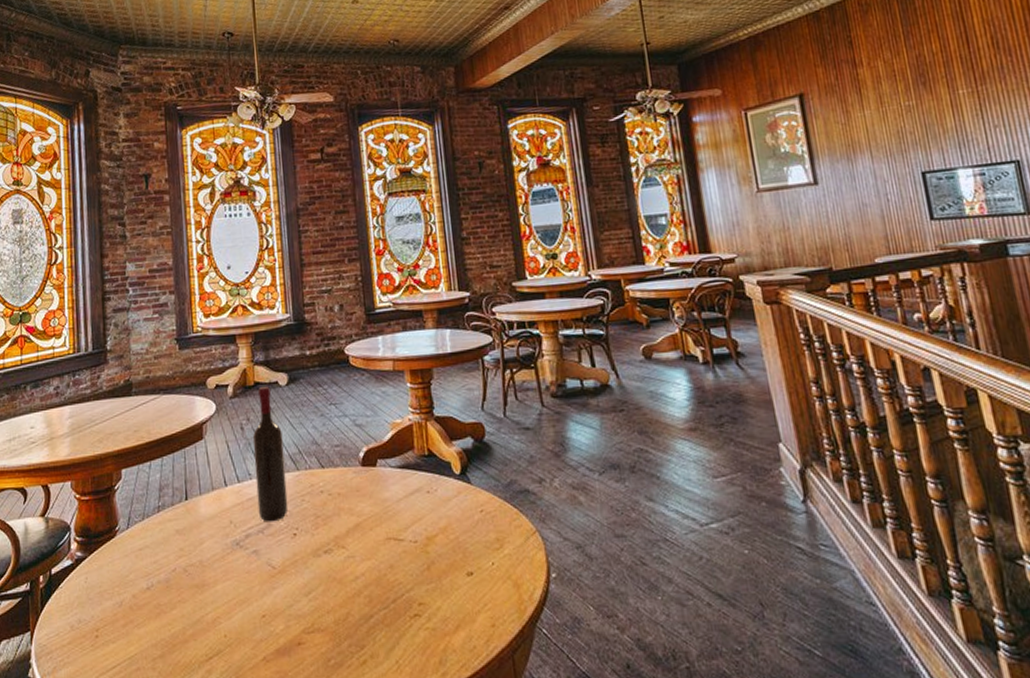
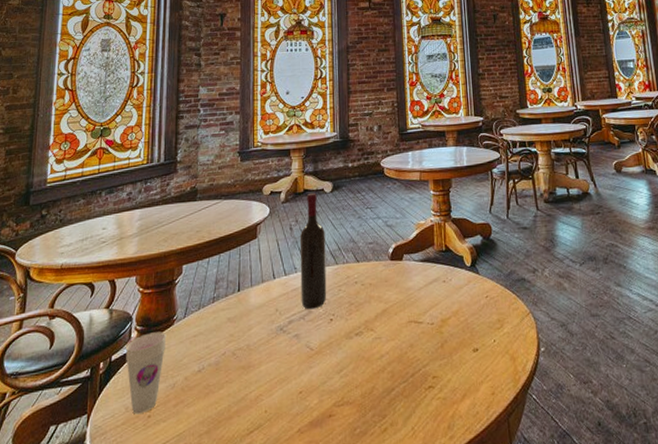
cup: none [65,543,110,634] -> present [125,332,167,414]

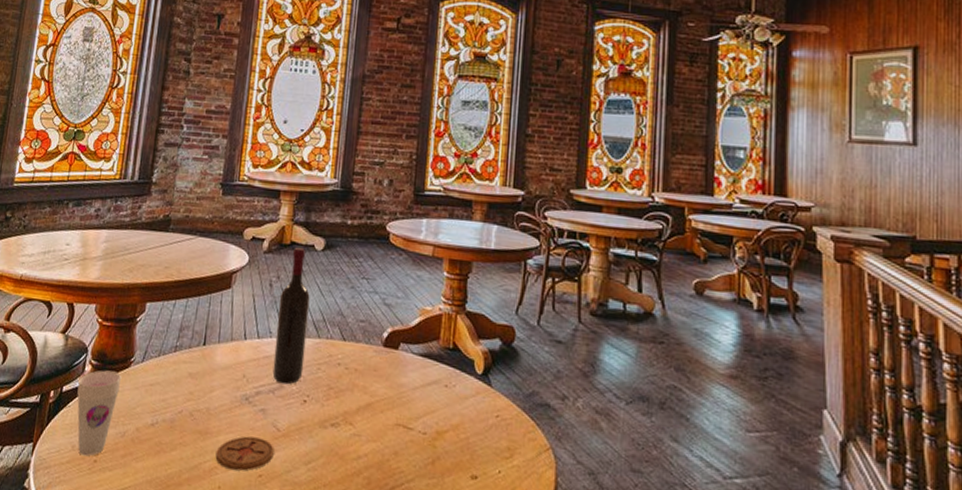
coaster: none [259,360,310,393] -> present [215,436,274,471]

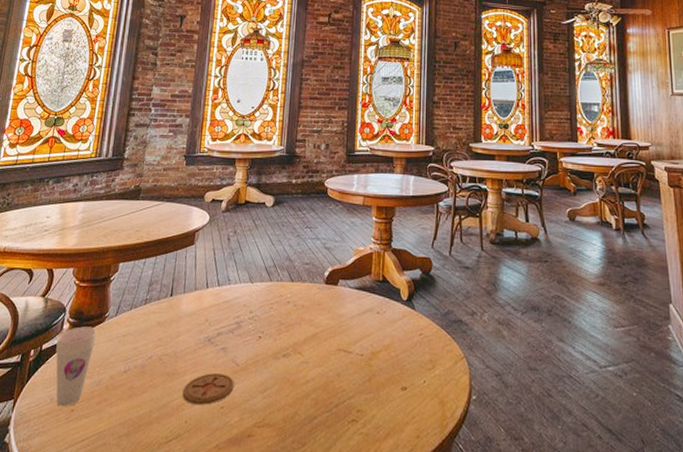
wine bottle: present [272,247,310,385] -> none [231,205,262,324]

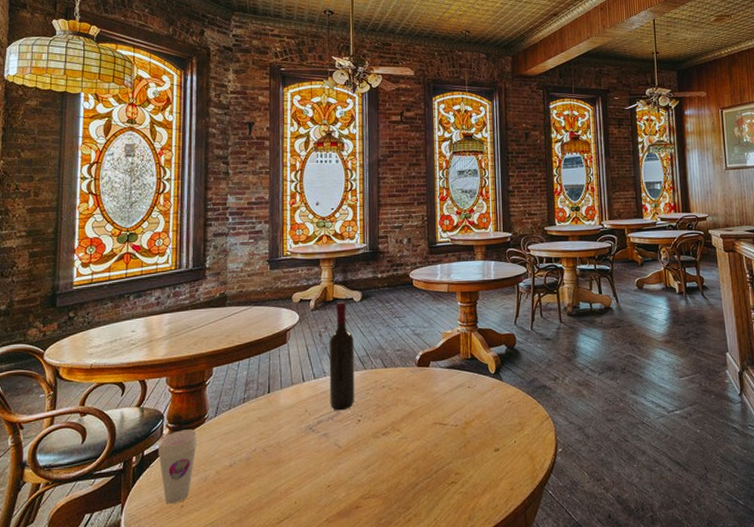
coaster: present [182,373,234,405] -> none [289,457,338,486]
wine bottle: none [231,205,262,324] -> present [329,301,355,411]

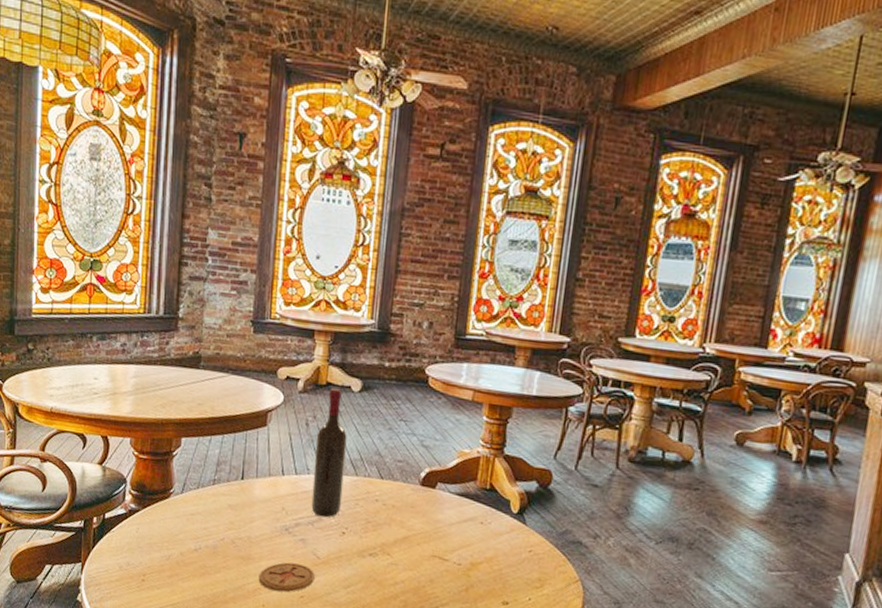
cup: present [157,429,198,504] -> none [119,499,163,576]
coaster: none [289,457,338,486] -> present [258,562,315,592]

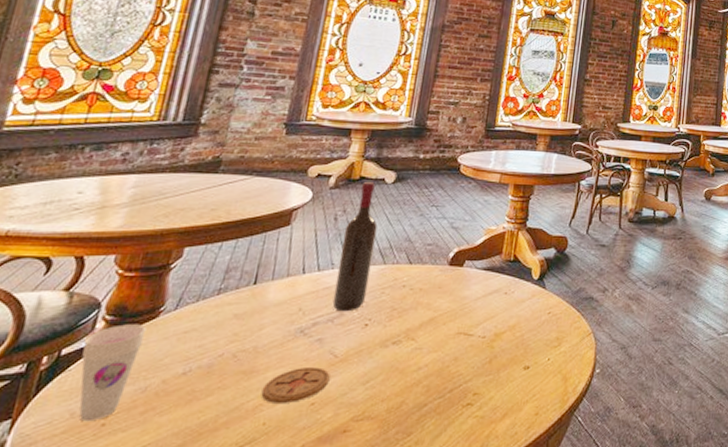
cup: none [119,499,163,576] -> present [79,324,147,422]

